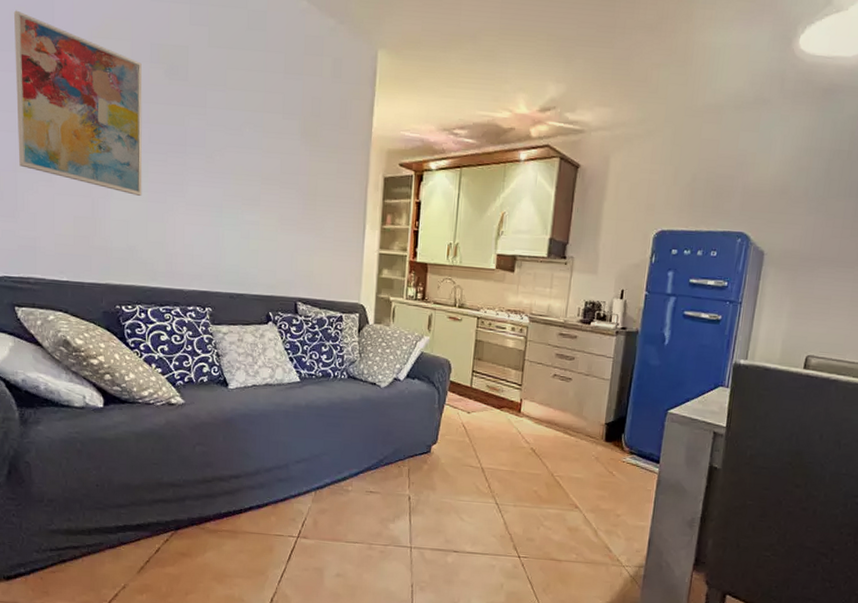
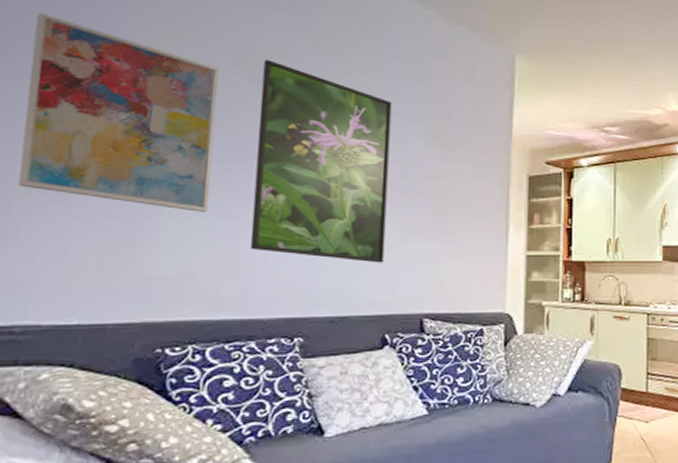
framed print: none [172,55,273,251] -> present [249,60,392,263]

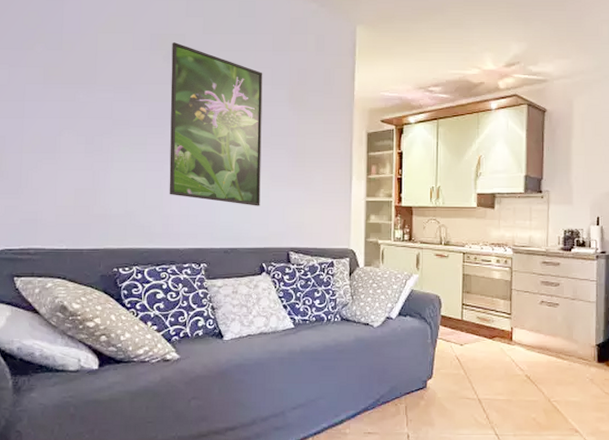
wall art: present [18,12,219,212] -> none [24,15,143,166]

